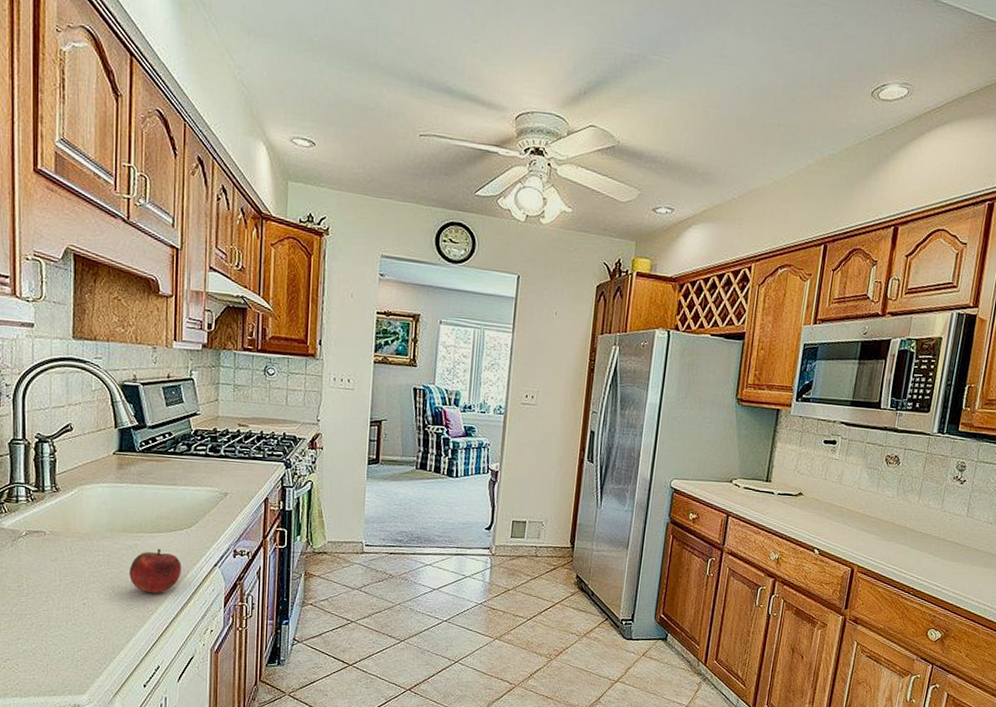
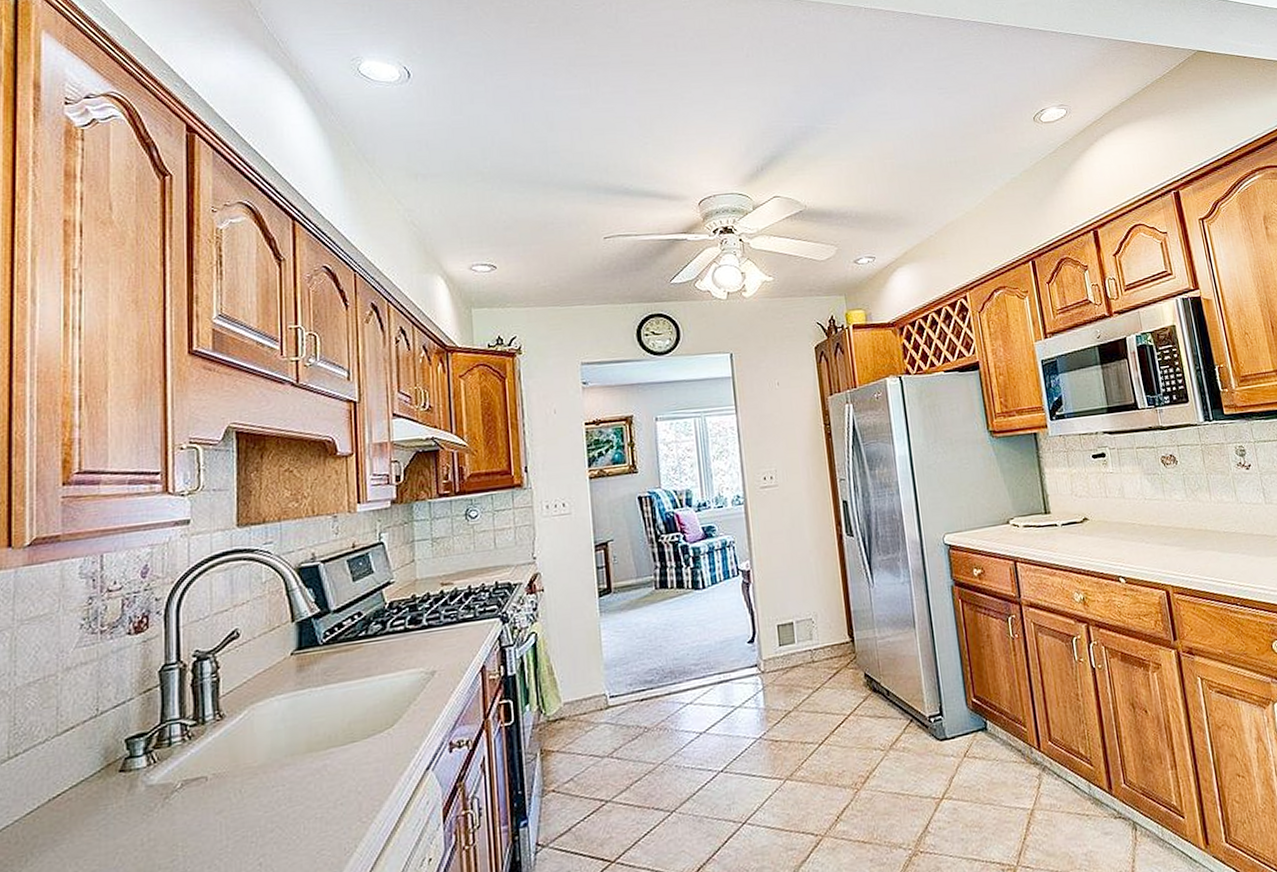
fruit: present [129,548,182,594] -> none [318,763,385,828]

